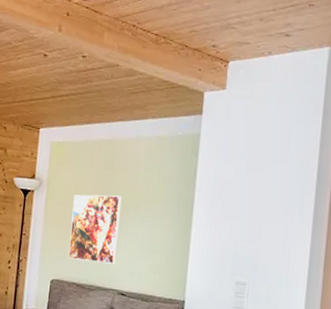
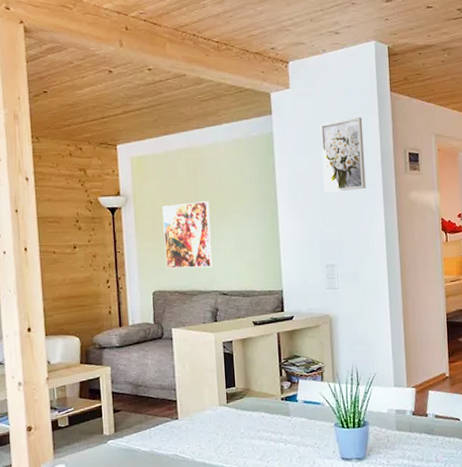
wall art: none [246,127,302,206] -> present [320,116,366,193]

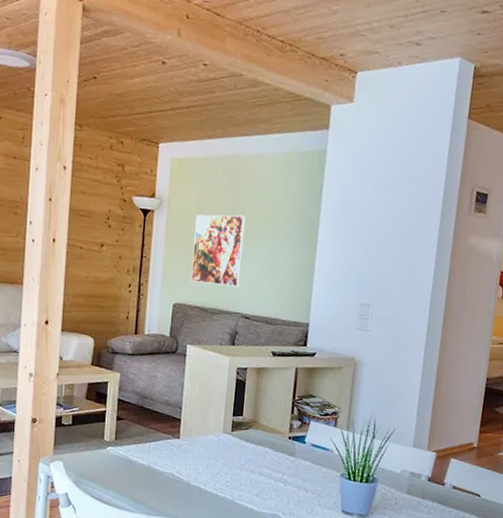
wall art: present [320,116,366,193] -> none [372,143,430,226]

